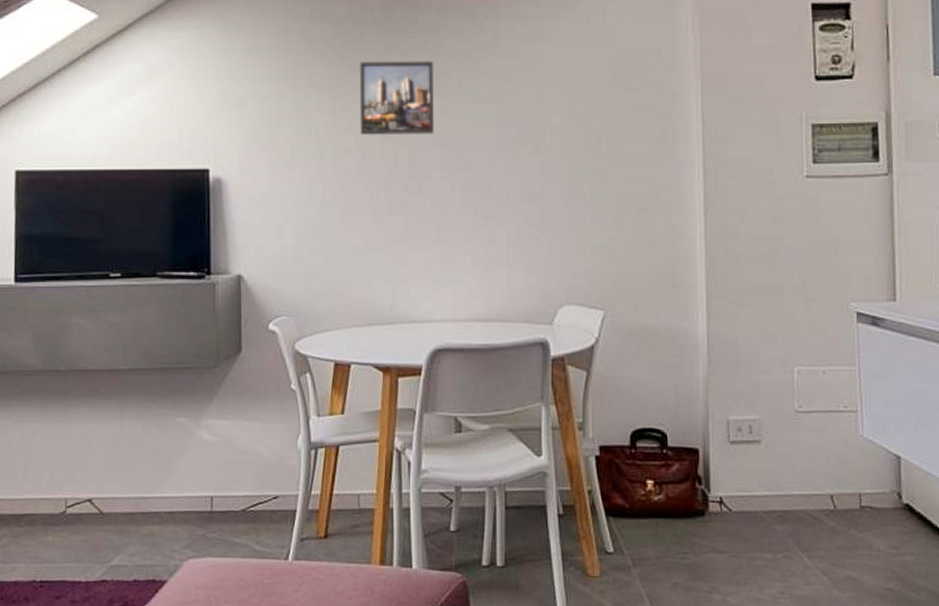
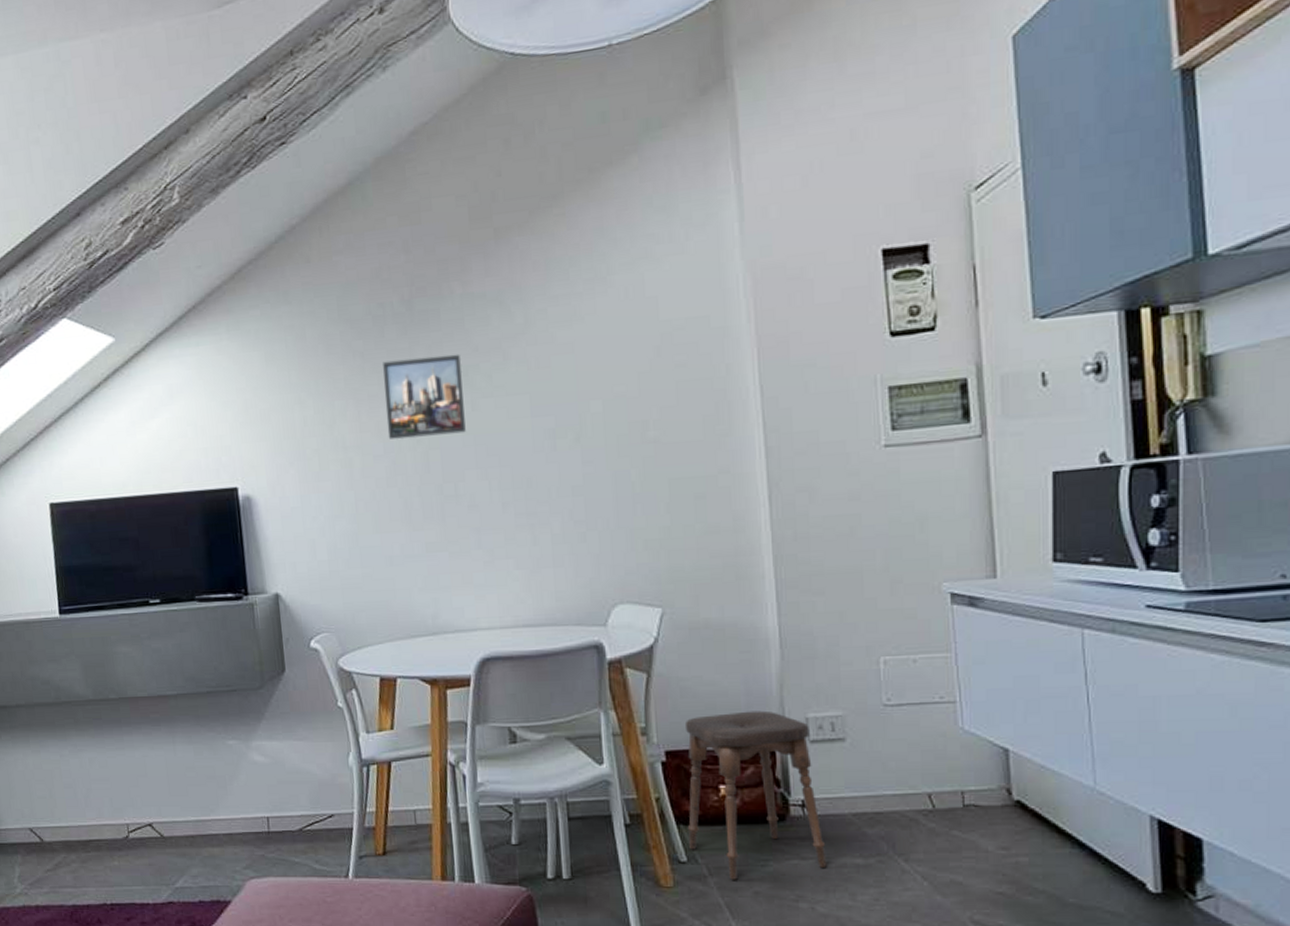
stool: none [615,411,739,571] -> present [684,710,827,880]

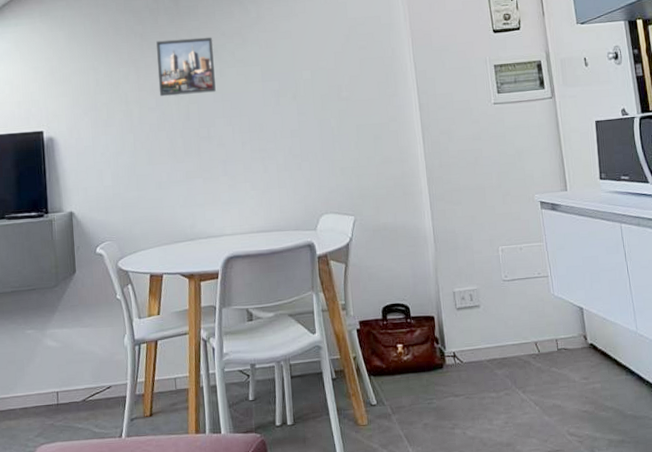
stool: present [684,710,827,880] -> none [372,288,472,416]

